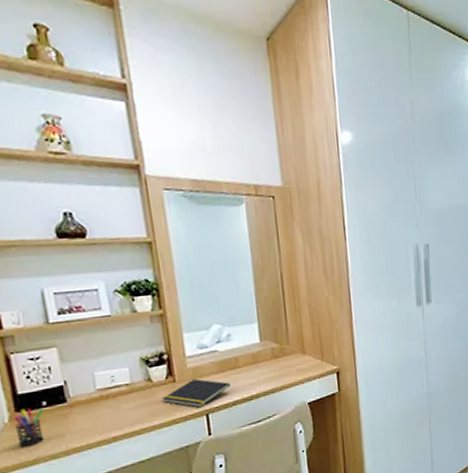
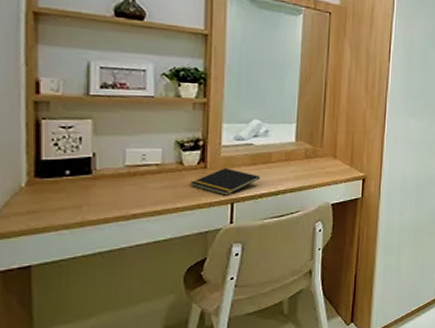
pen holder: present [14,408,45,448] -> none [30,175,66,214]

